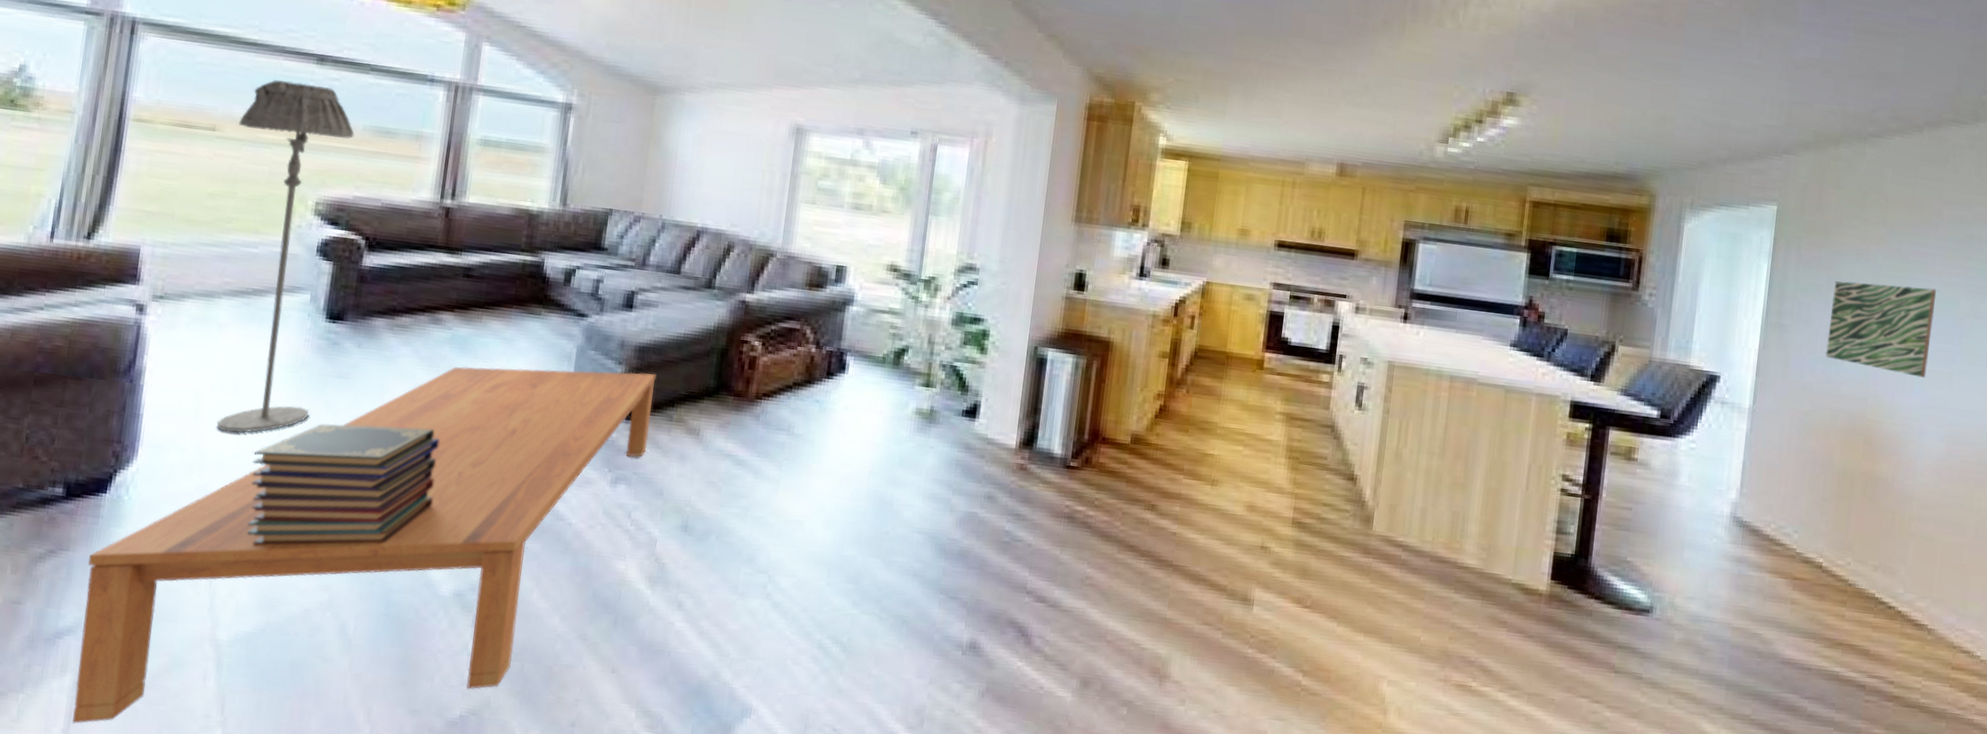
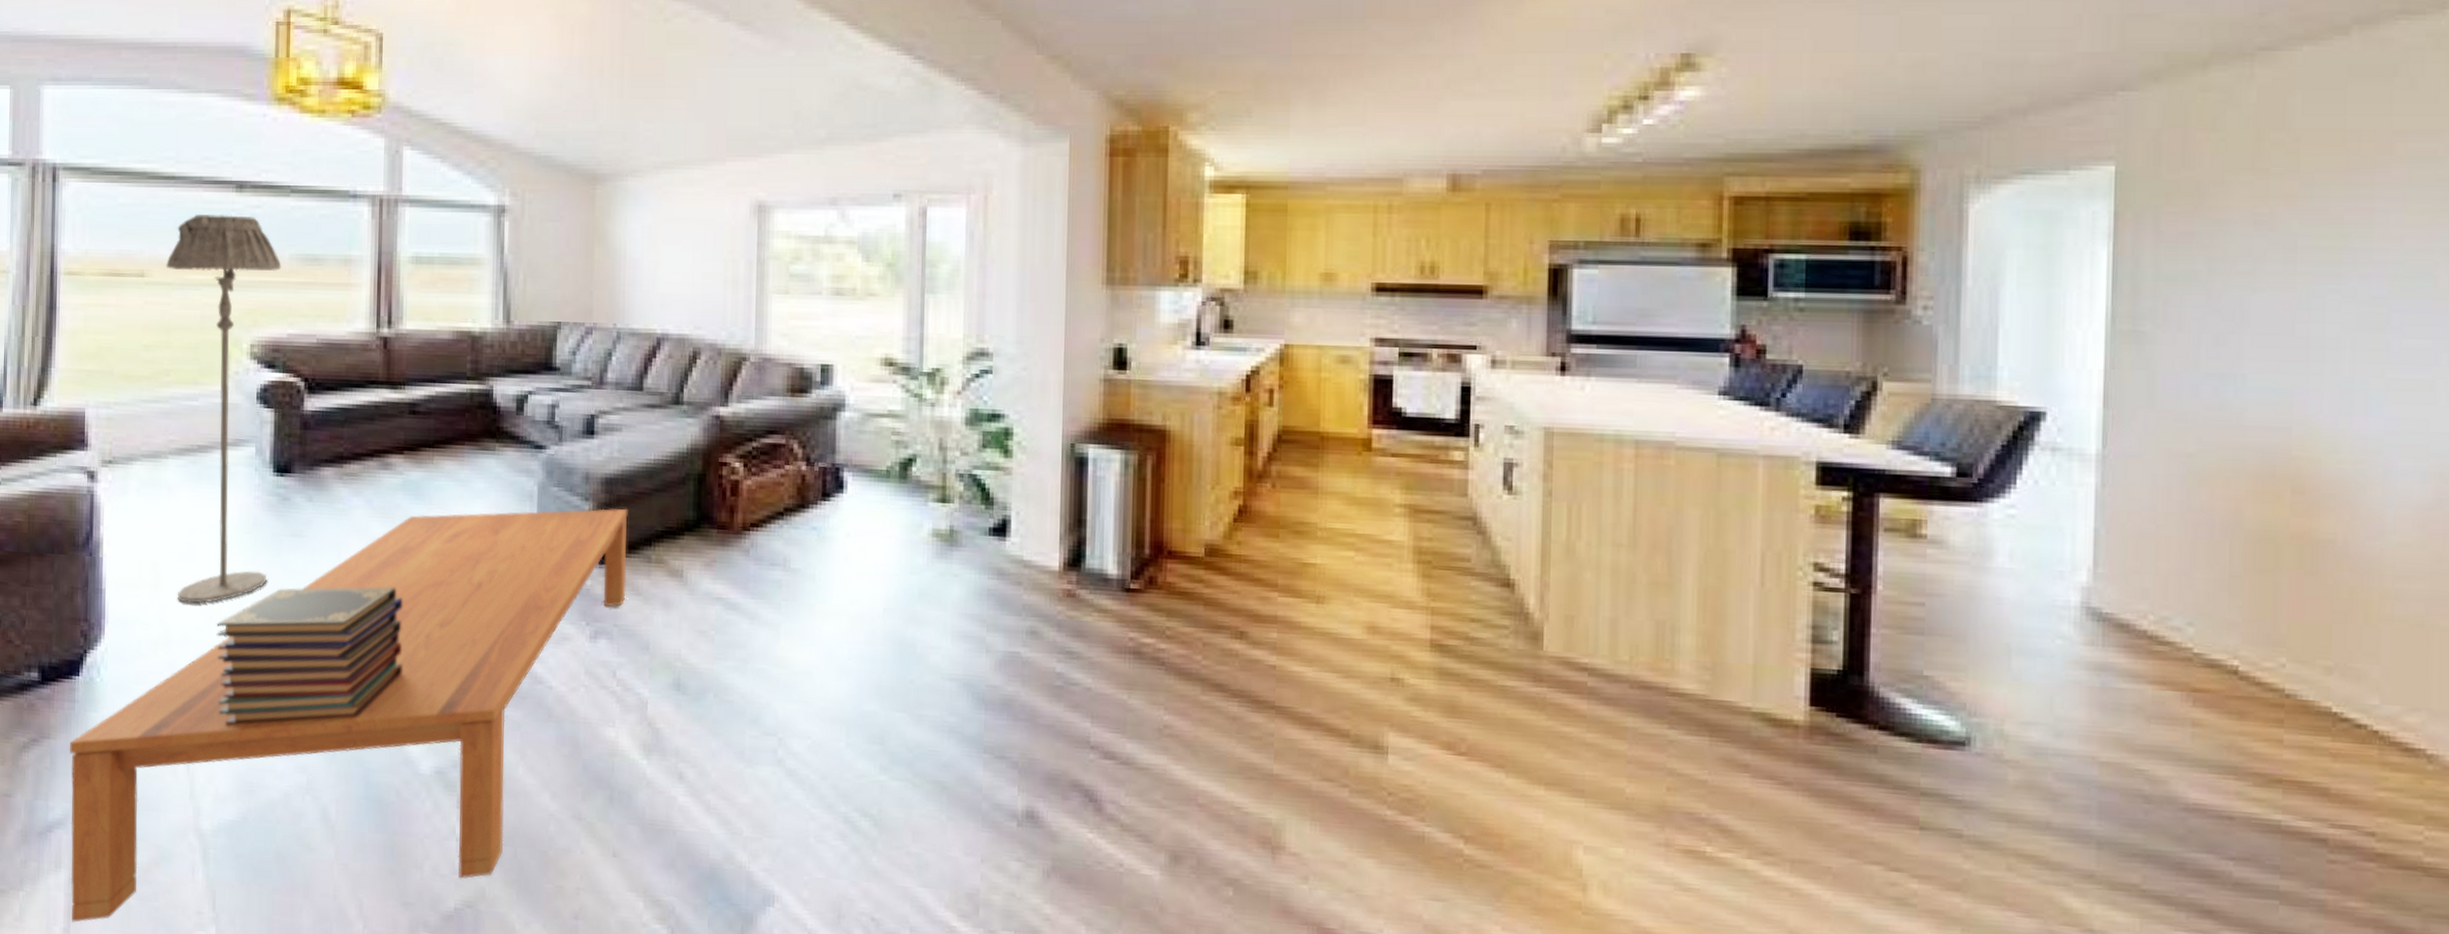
wall art: present [1825,281,1937,378] -> none [2214,259,2396,391]

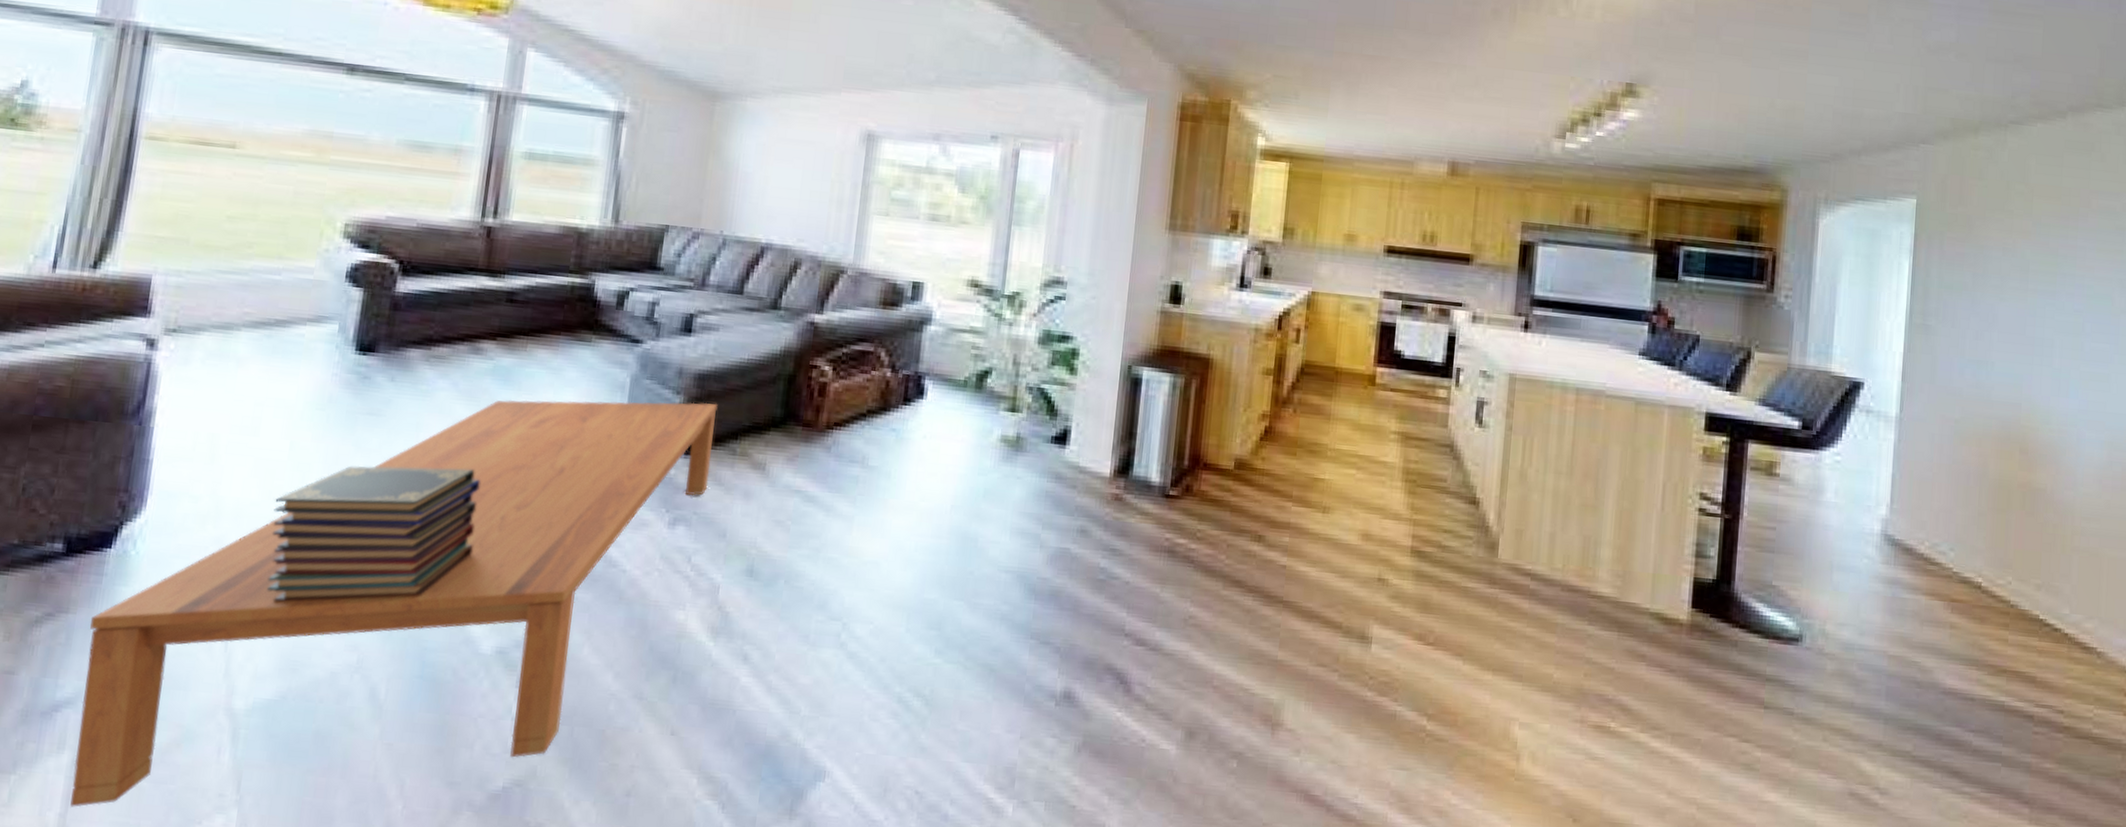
floor lamp: present [166,213,282,604] -> none [234,91,388,479]

